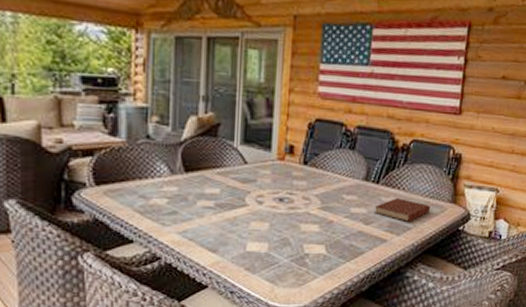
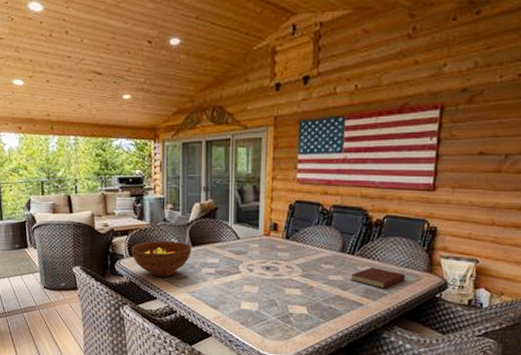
fruit bowl: none [97,164,184,213] -> present [131,240,191,277]

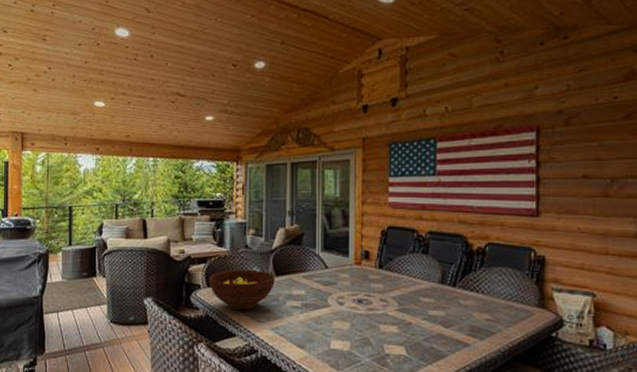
notebook: present [351,268,406,289] -> none [454,301,516,326]

